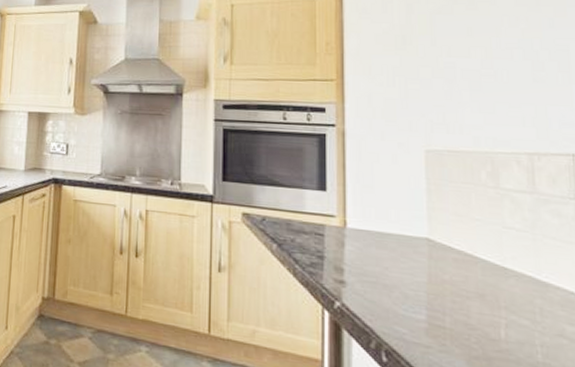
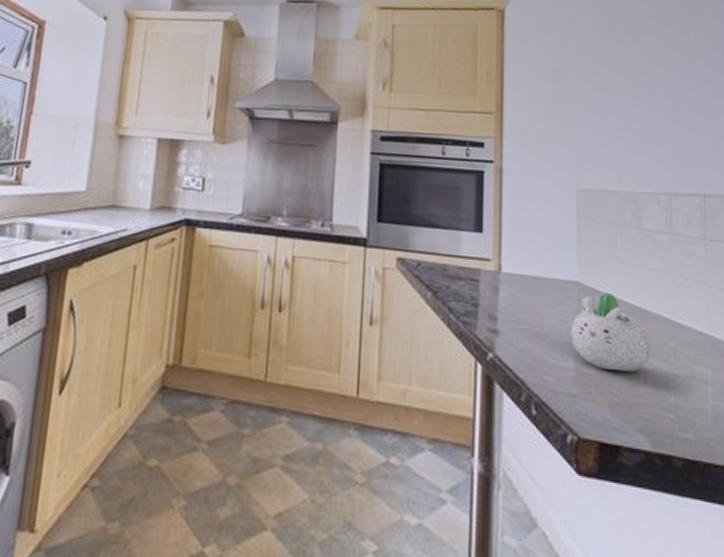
succulent planter: none [422,249,513,327] -> present [571,292,651,371]

